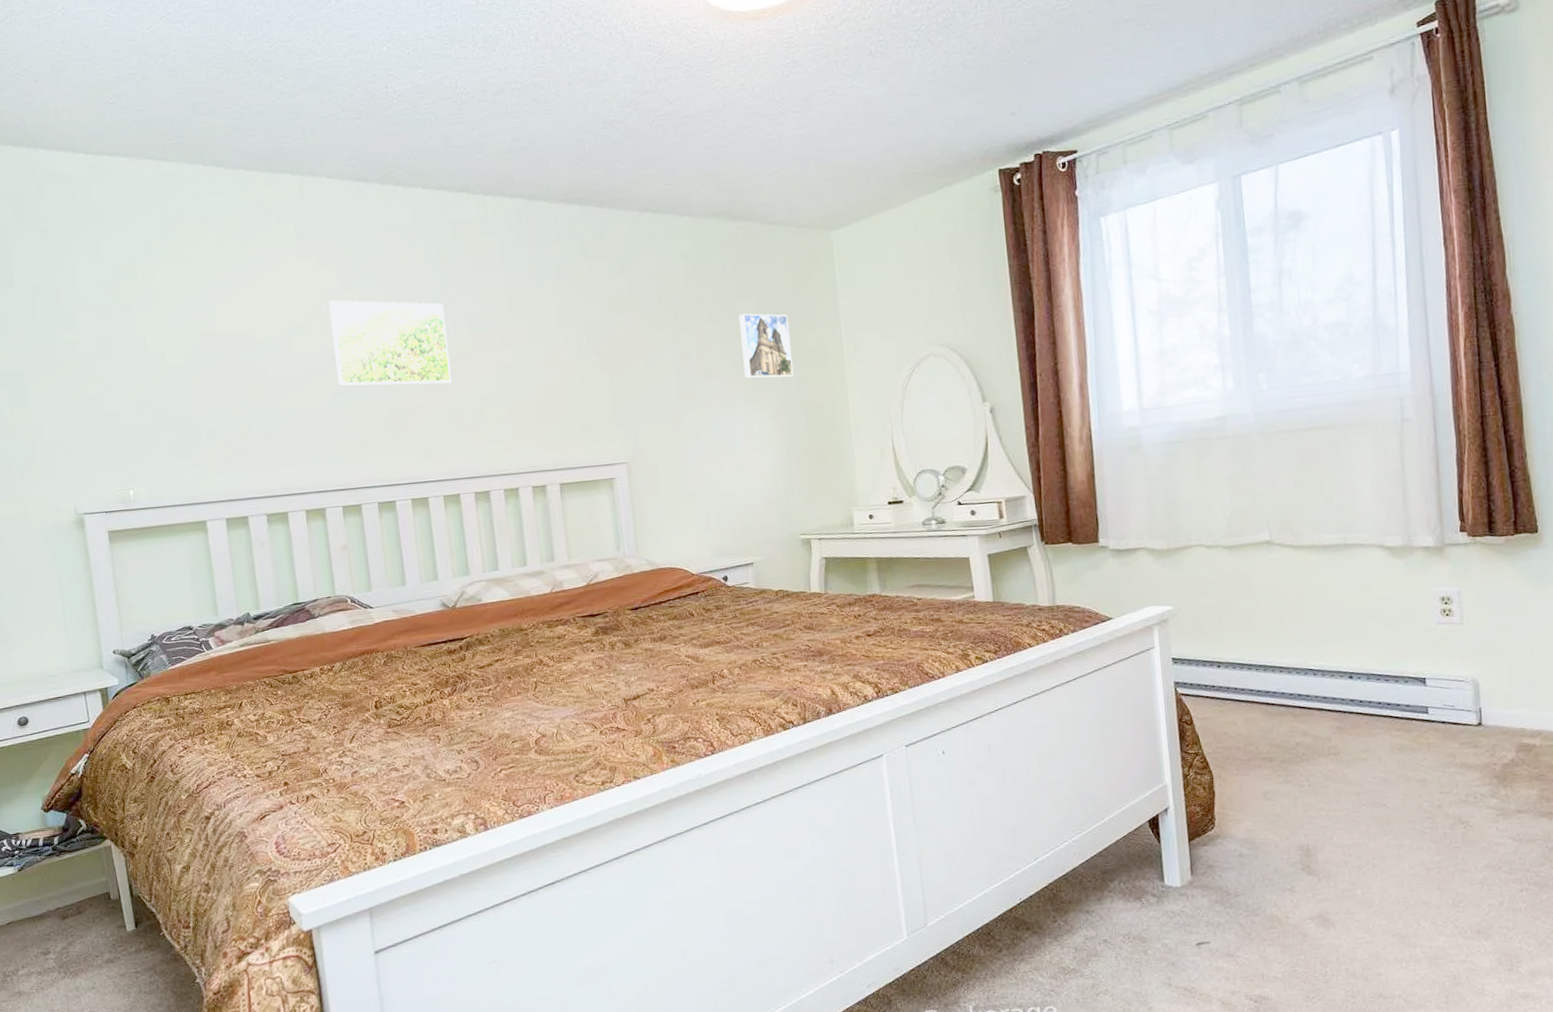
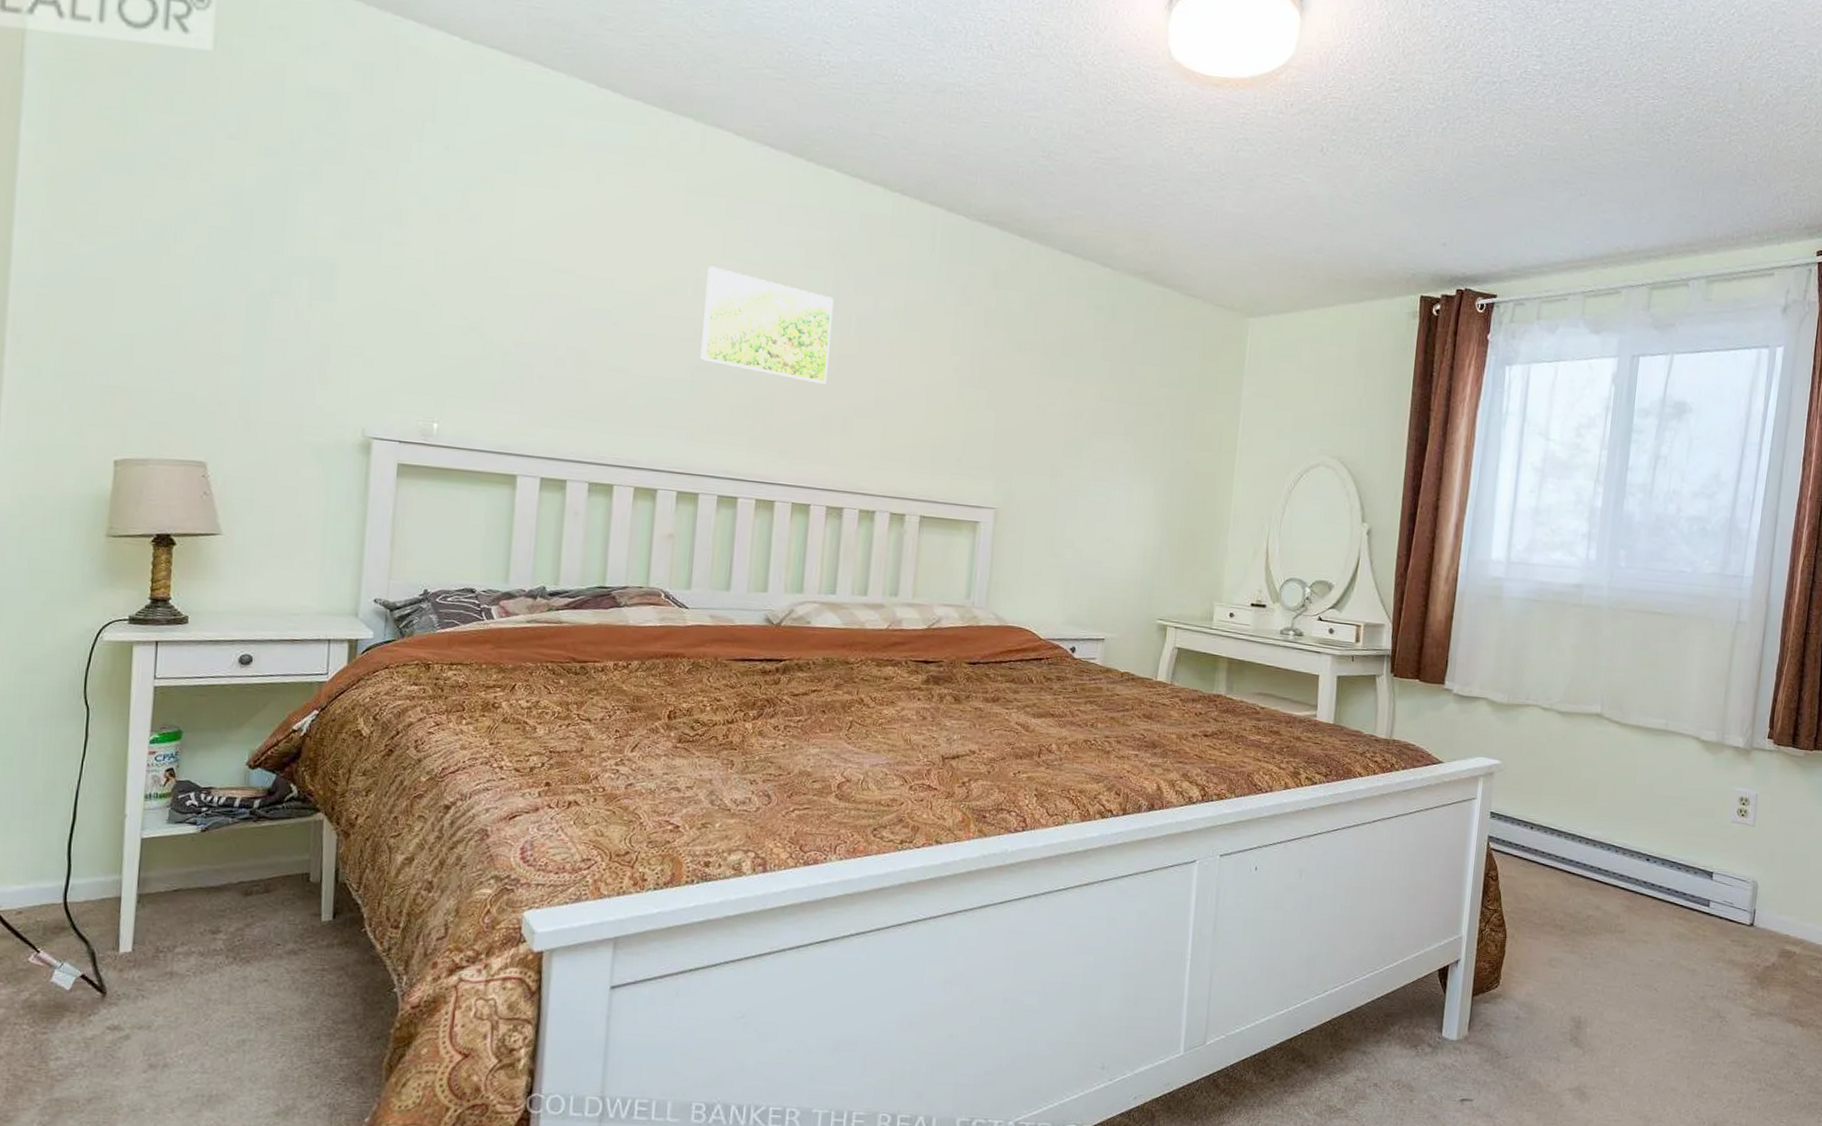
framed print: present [738,313,794,379] -> none [1134,380,1190,457]

